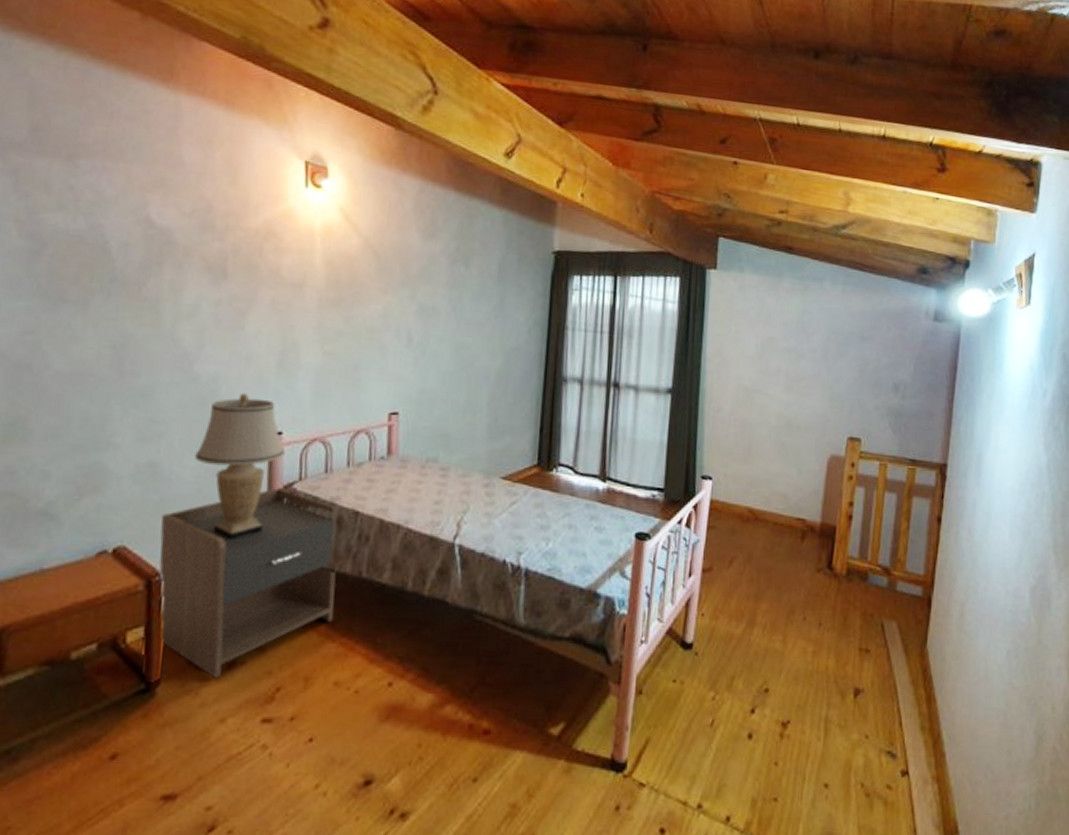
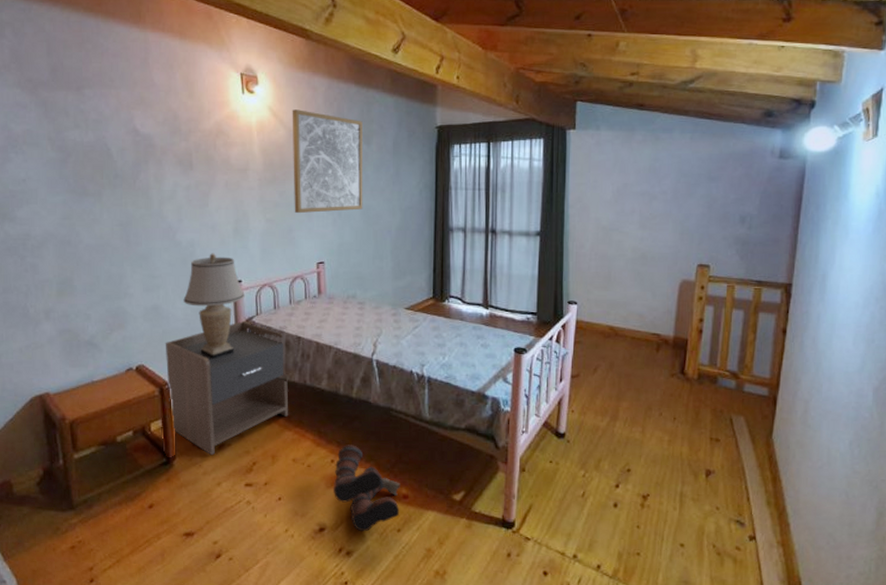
wall art: none [363,214,461,348] -> present [292,109,363,214]
boots: none [387,661,481,784] -> present [333,445,400,532]

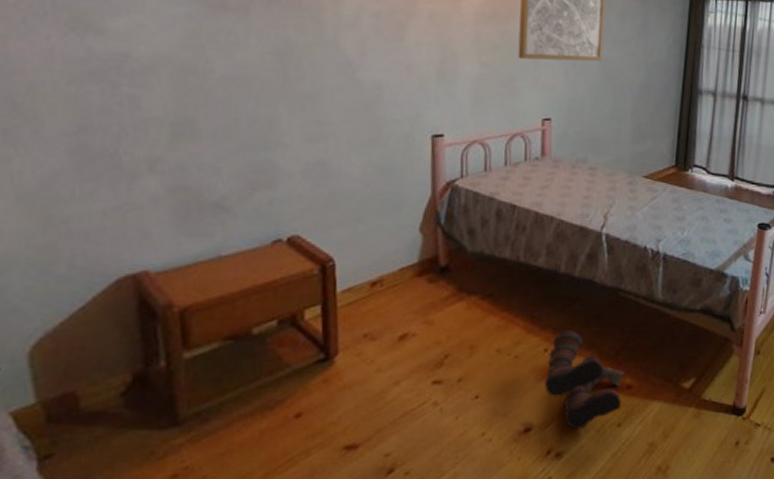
nightstand: present [165,320,289,456] -> none [332,183,497,349]
table lamp: present [183,253,245,359] -> none [361,98,447,230]

